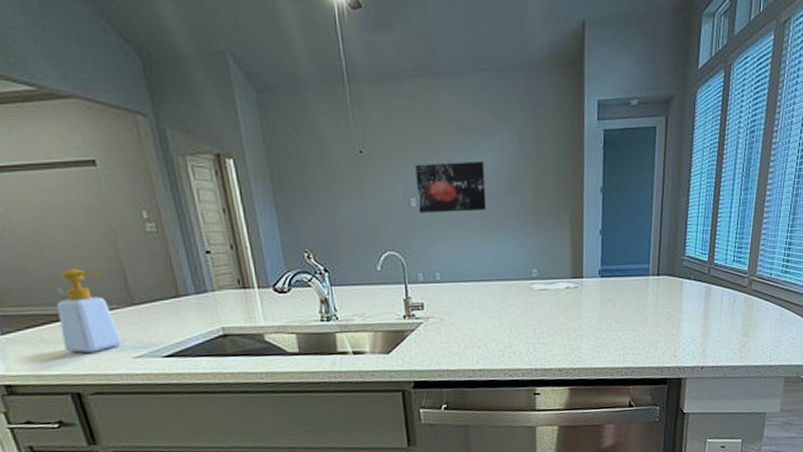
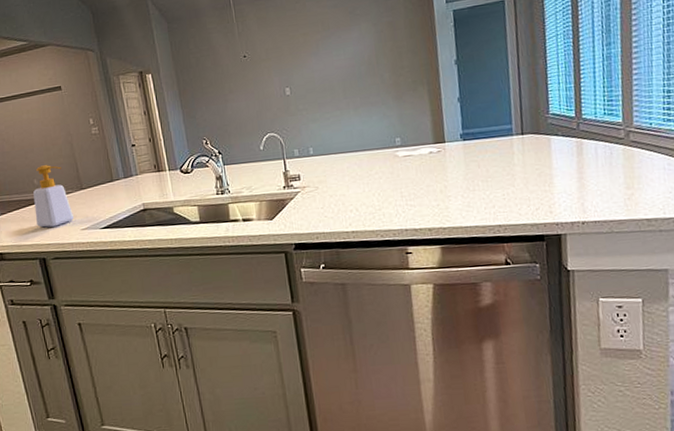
wall art: present [415,160,487,213] -> none [288,51,351,99]

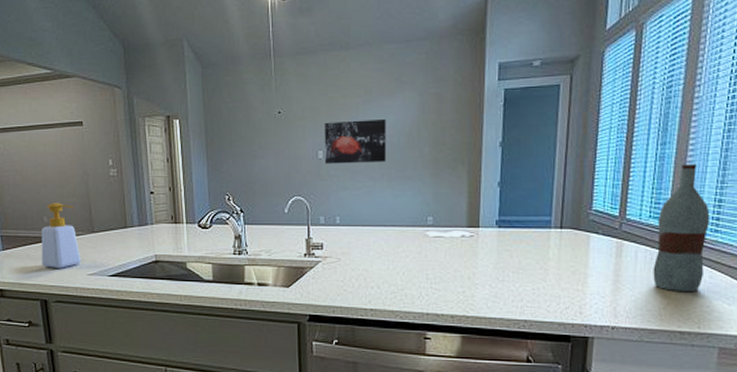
wall art: none [288,51,351,99] -> present [324,118,386,164]
bottle: none [612,60,663,182] -> present [653,164,711,291]

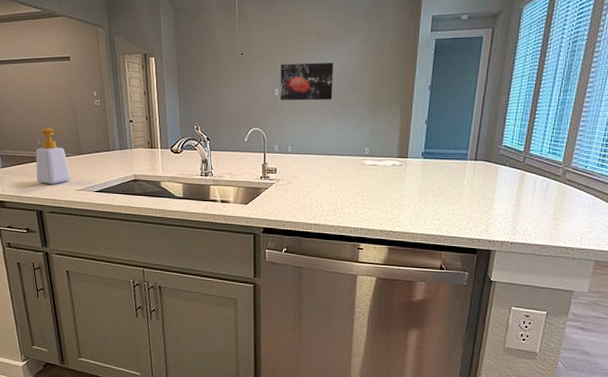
bottle: present [653,164,711,291] -> none [547,109,599,215]

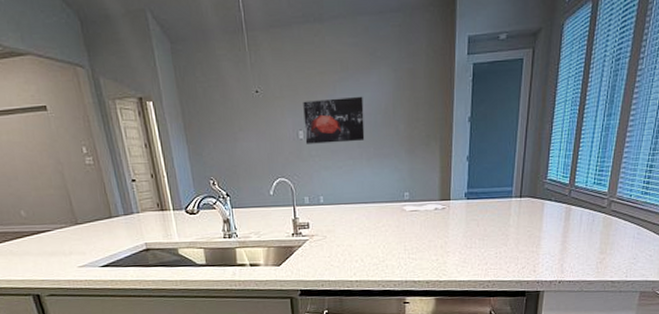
soap bottle: present [36,128,71,184] -> none [21,195,69,263]

